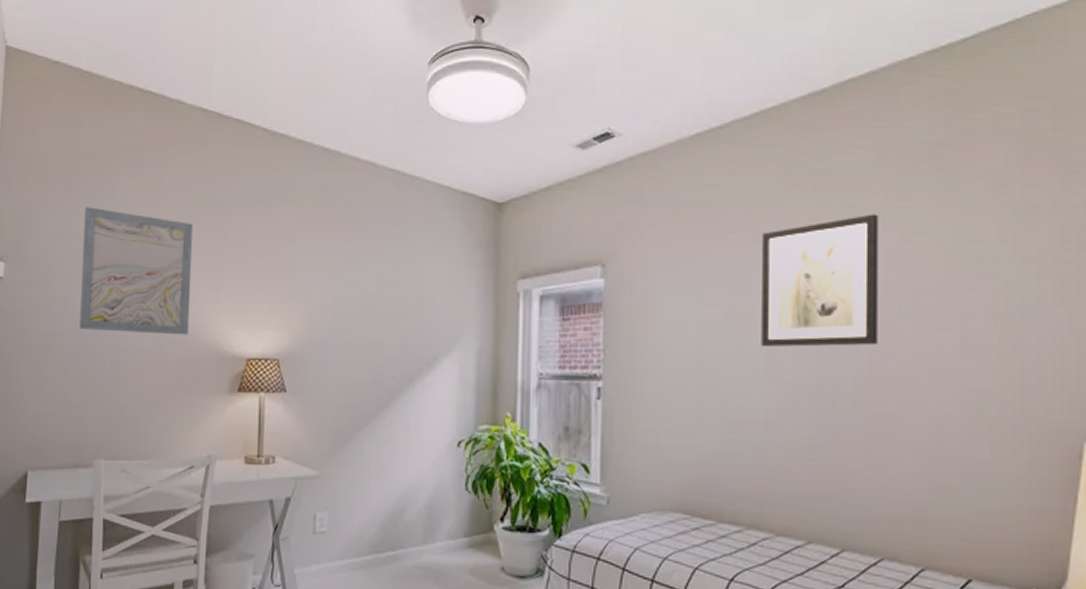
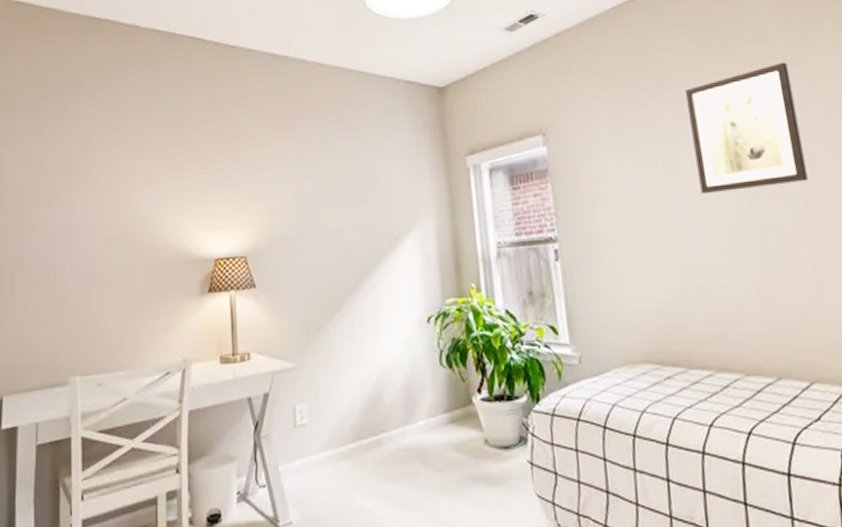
wall art: present [79,207,193,335] -> none [49,130,156,248]

